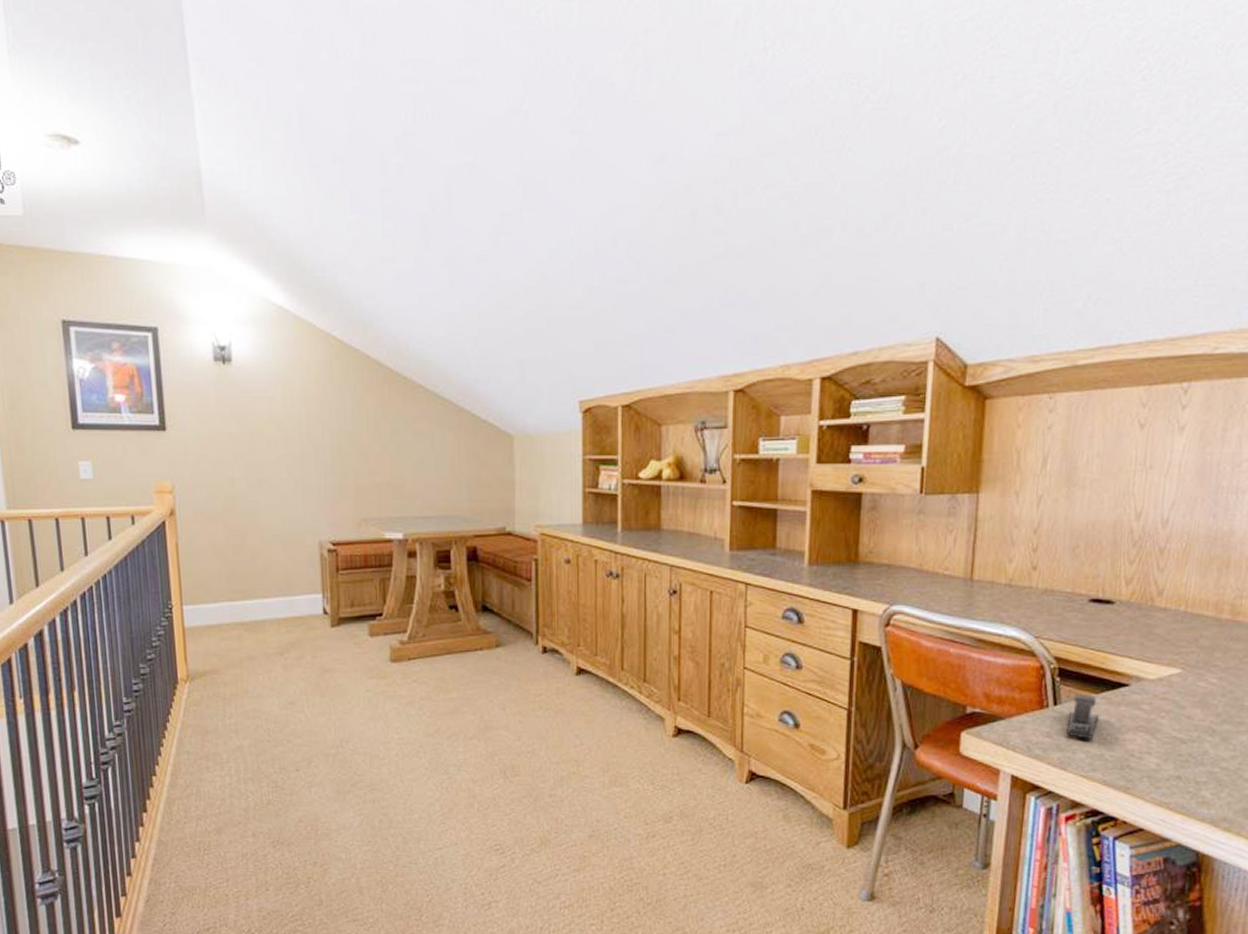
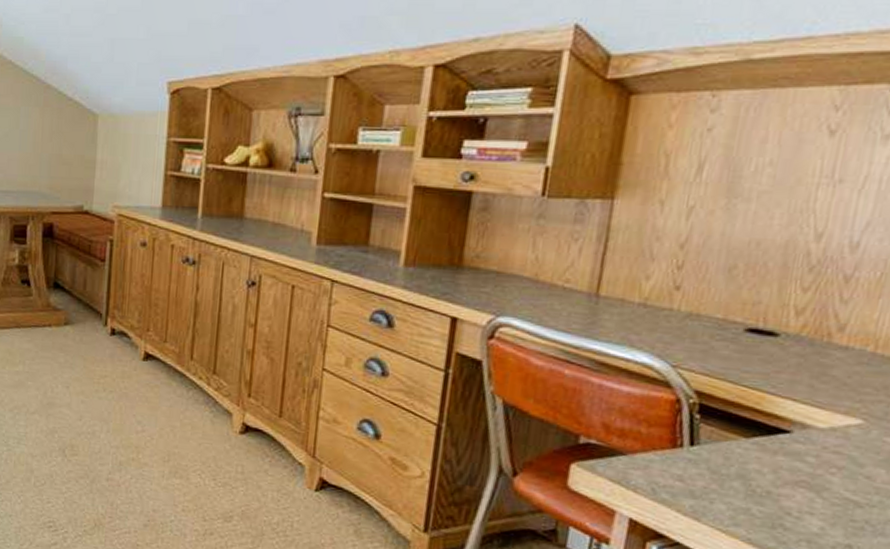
stapler: present [1065,693,1099,739] -> none [702,435,748,489]

